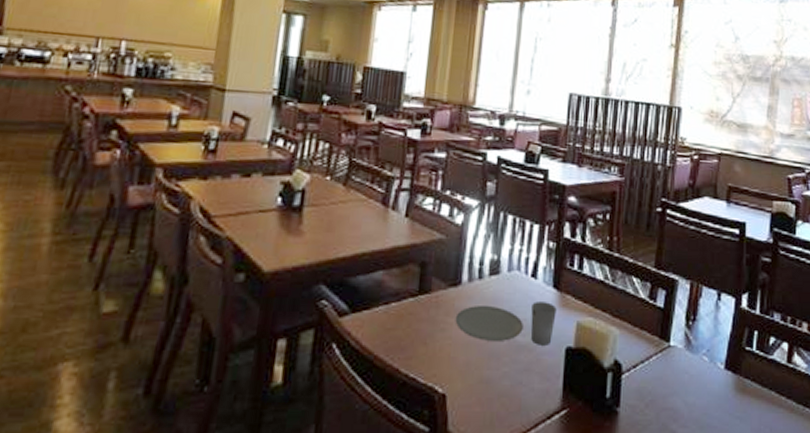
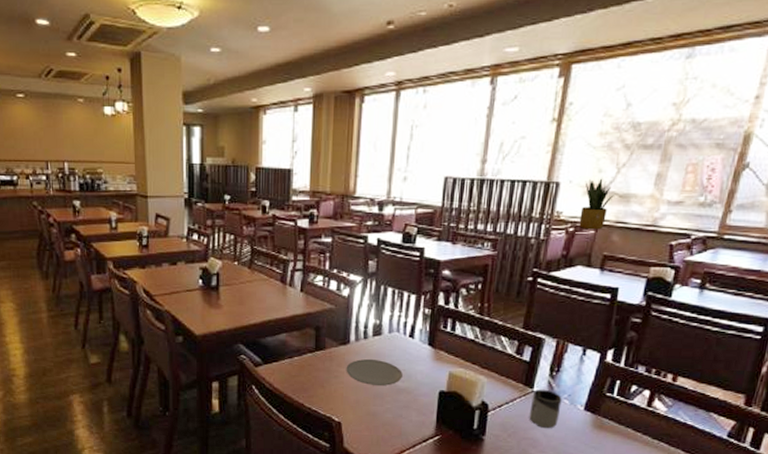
cup: present [530,301,557,346] -> none [409,356,431,389]
cup: none [667,342,701,394] -> present [529,389,562,428]
planter: none [703,106,734,159] -> present [579,178,616,230]

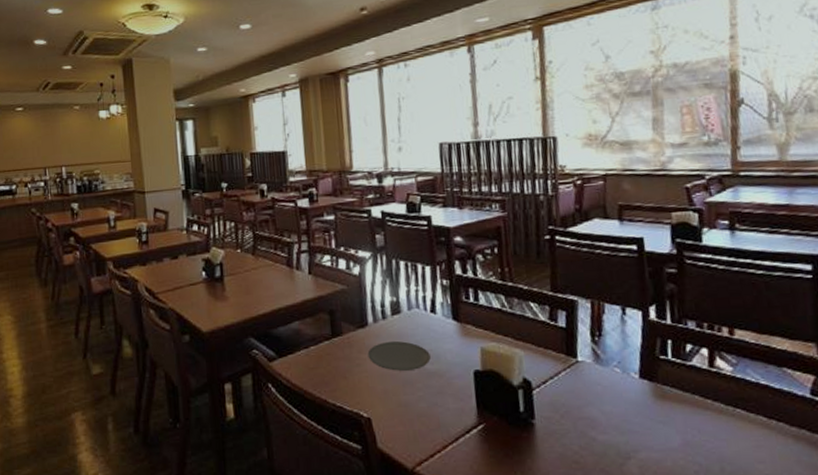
cup: present [529,389,562,428] -> none [577,357,614,403]
planter: present [579,178,616,230] -> none [581,128,616,181]

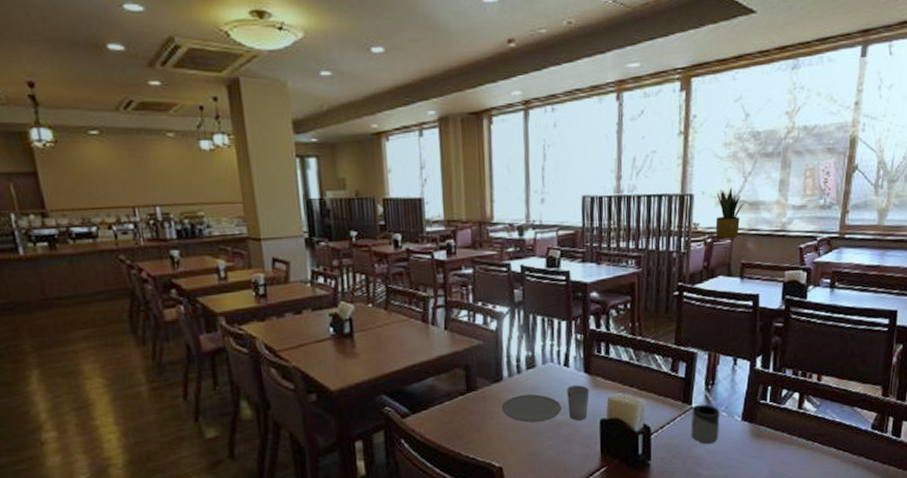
cup: none [435,333,460,371] -> present [567,385,589,421]
cup: none [577,357,614,403] -> present [691,404,720,444]
planter: none [581,128,616,181] -> present [715,188,746,239]

